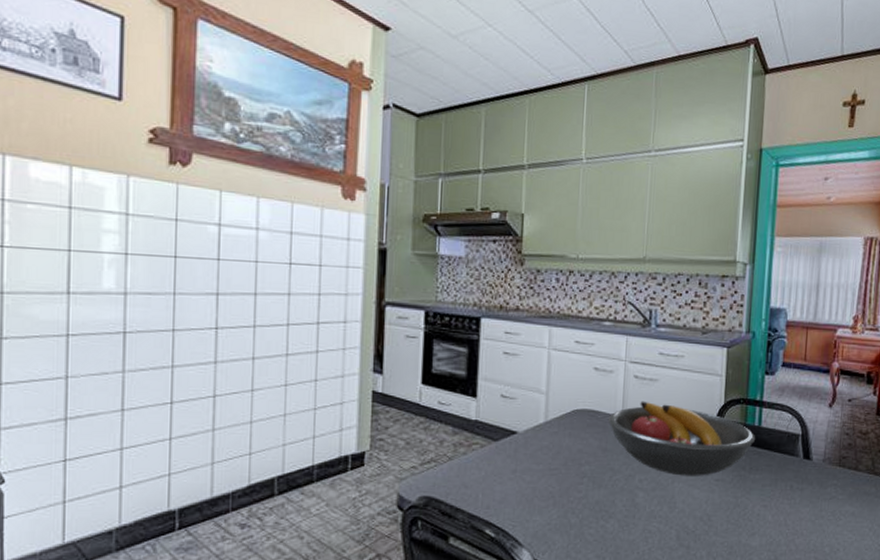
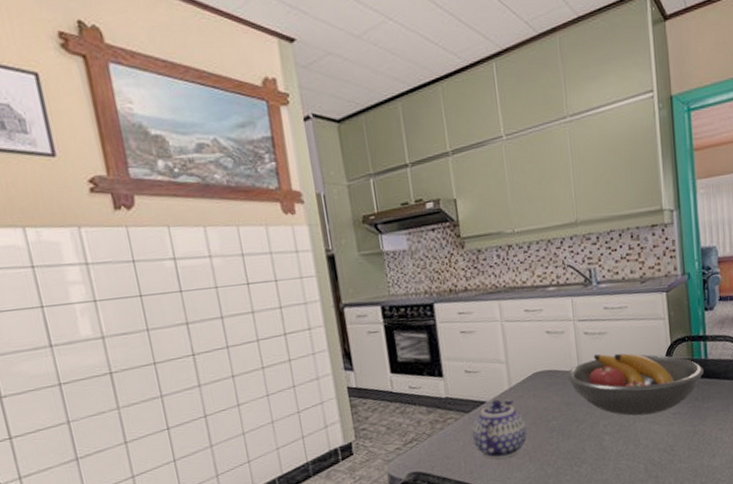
teapot: none [496,432,557,498] -> present [472,399,527,459]

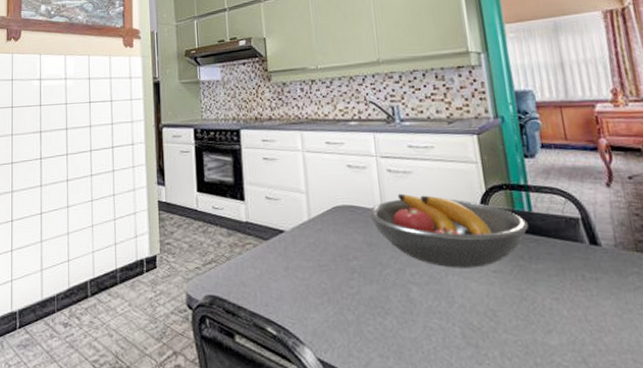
teapot: present [472,399,527,459] -> none [269,230,326,295]

